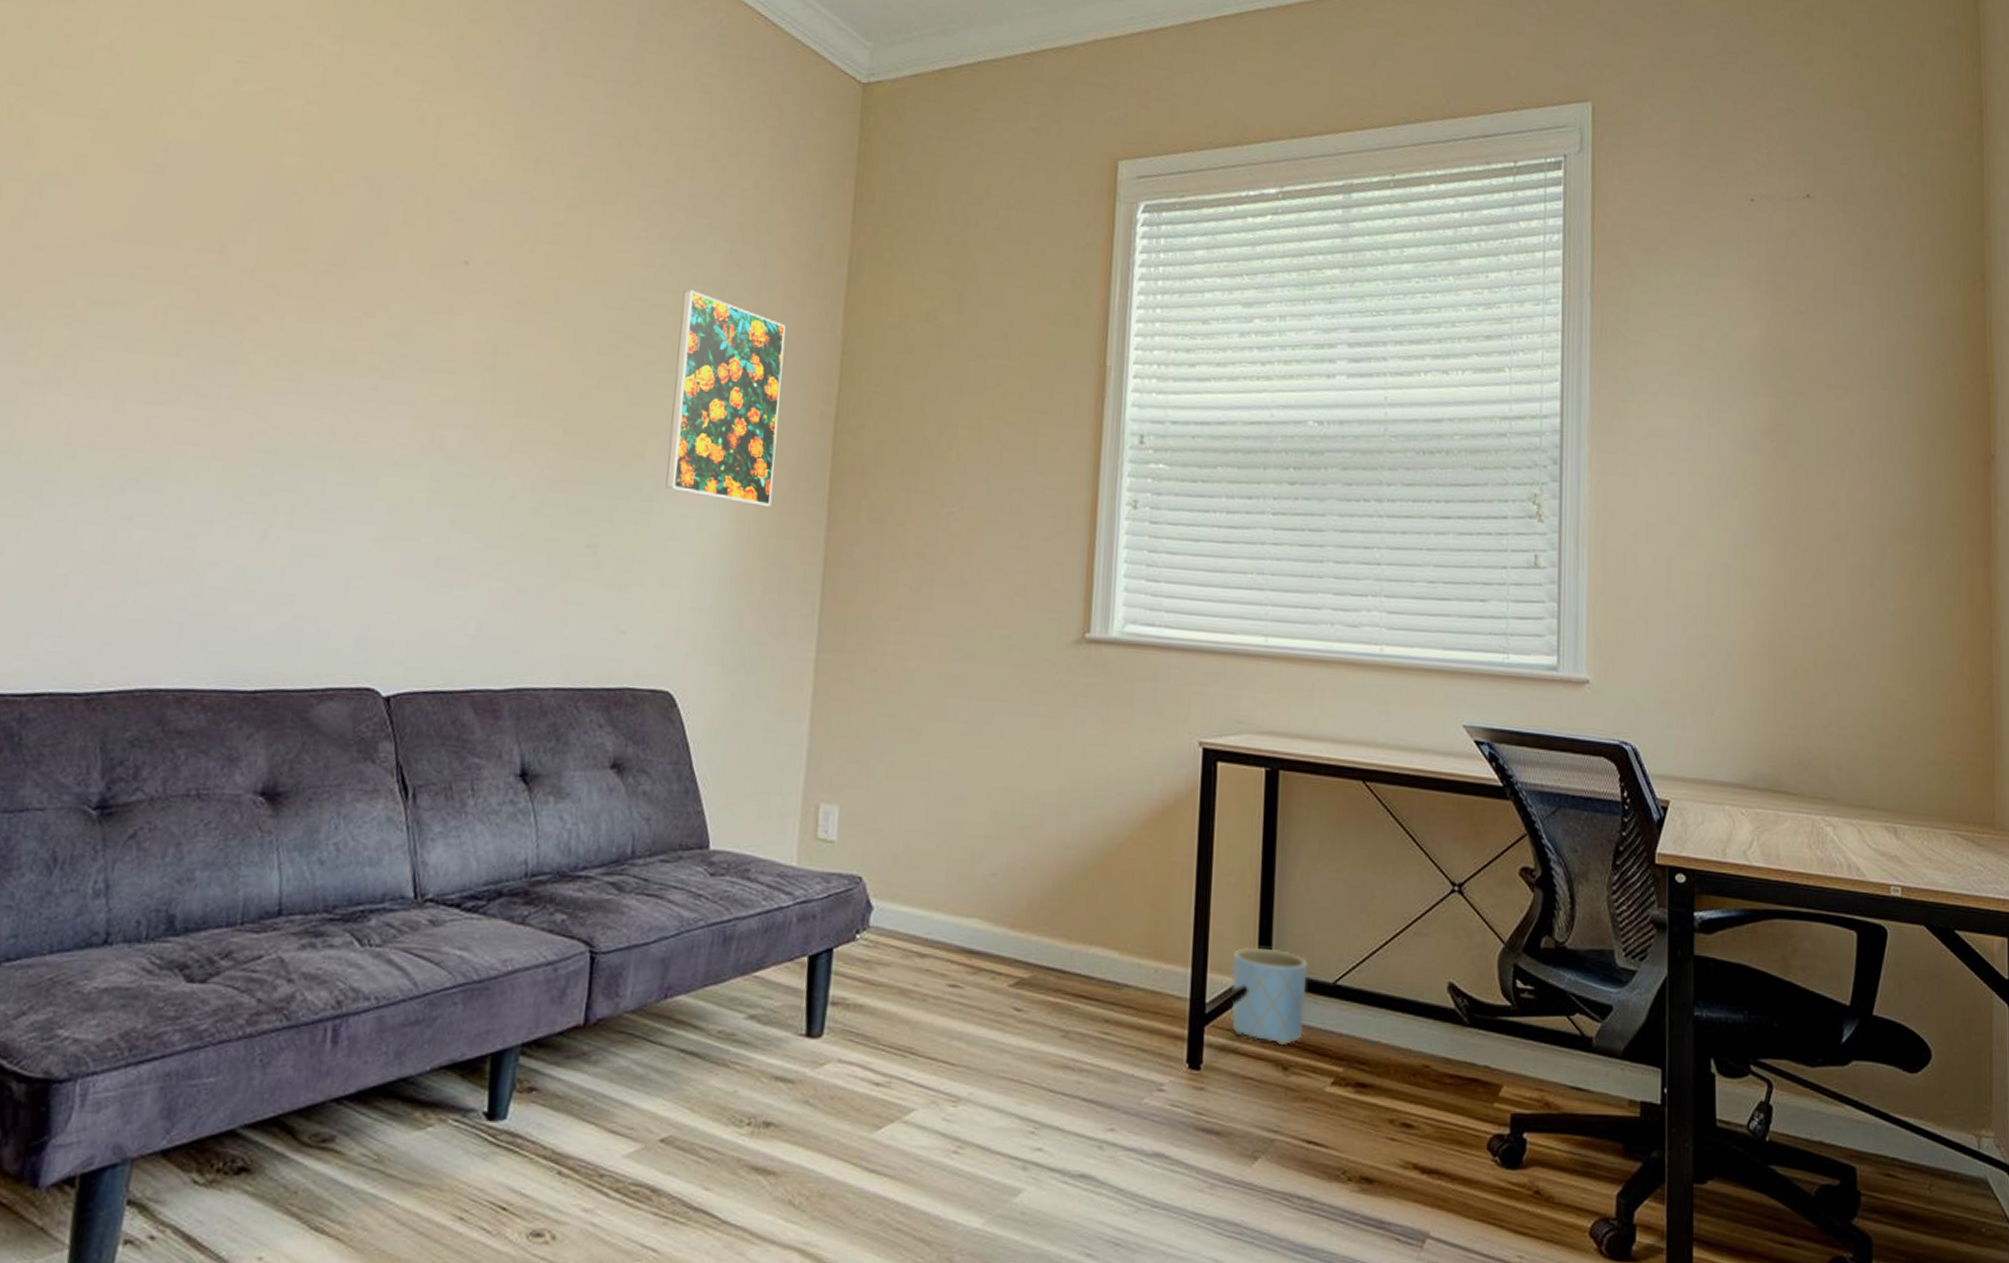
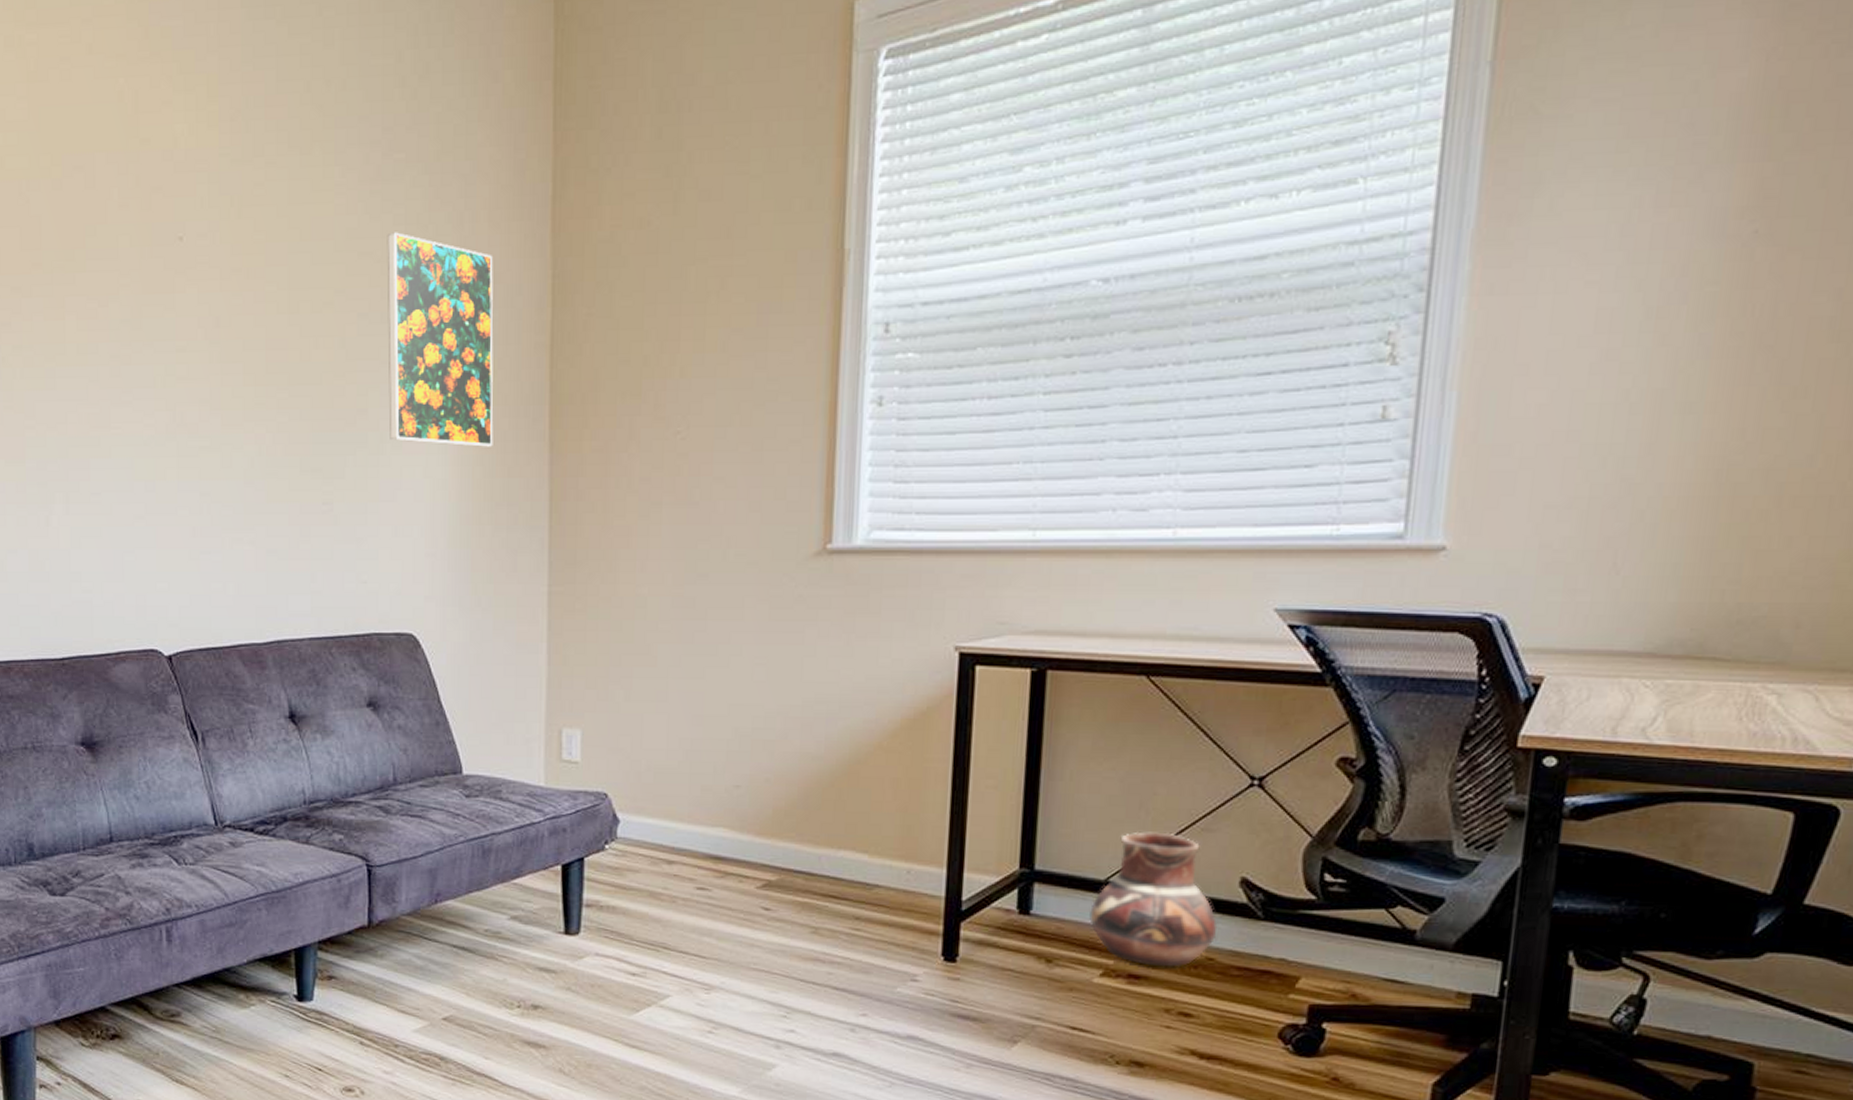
planter: present [1231,948,1308,1046] -> none [990,848,1076,940]
ceramic pot: none [1321,934,1431,1075] -> present [1089,831,1218,968]

